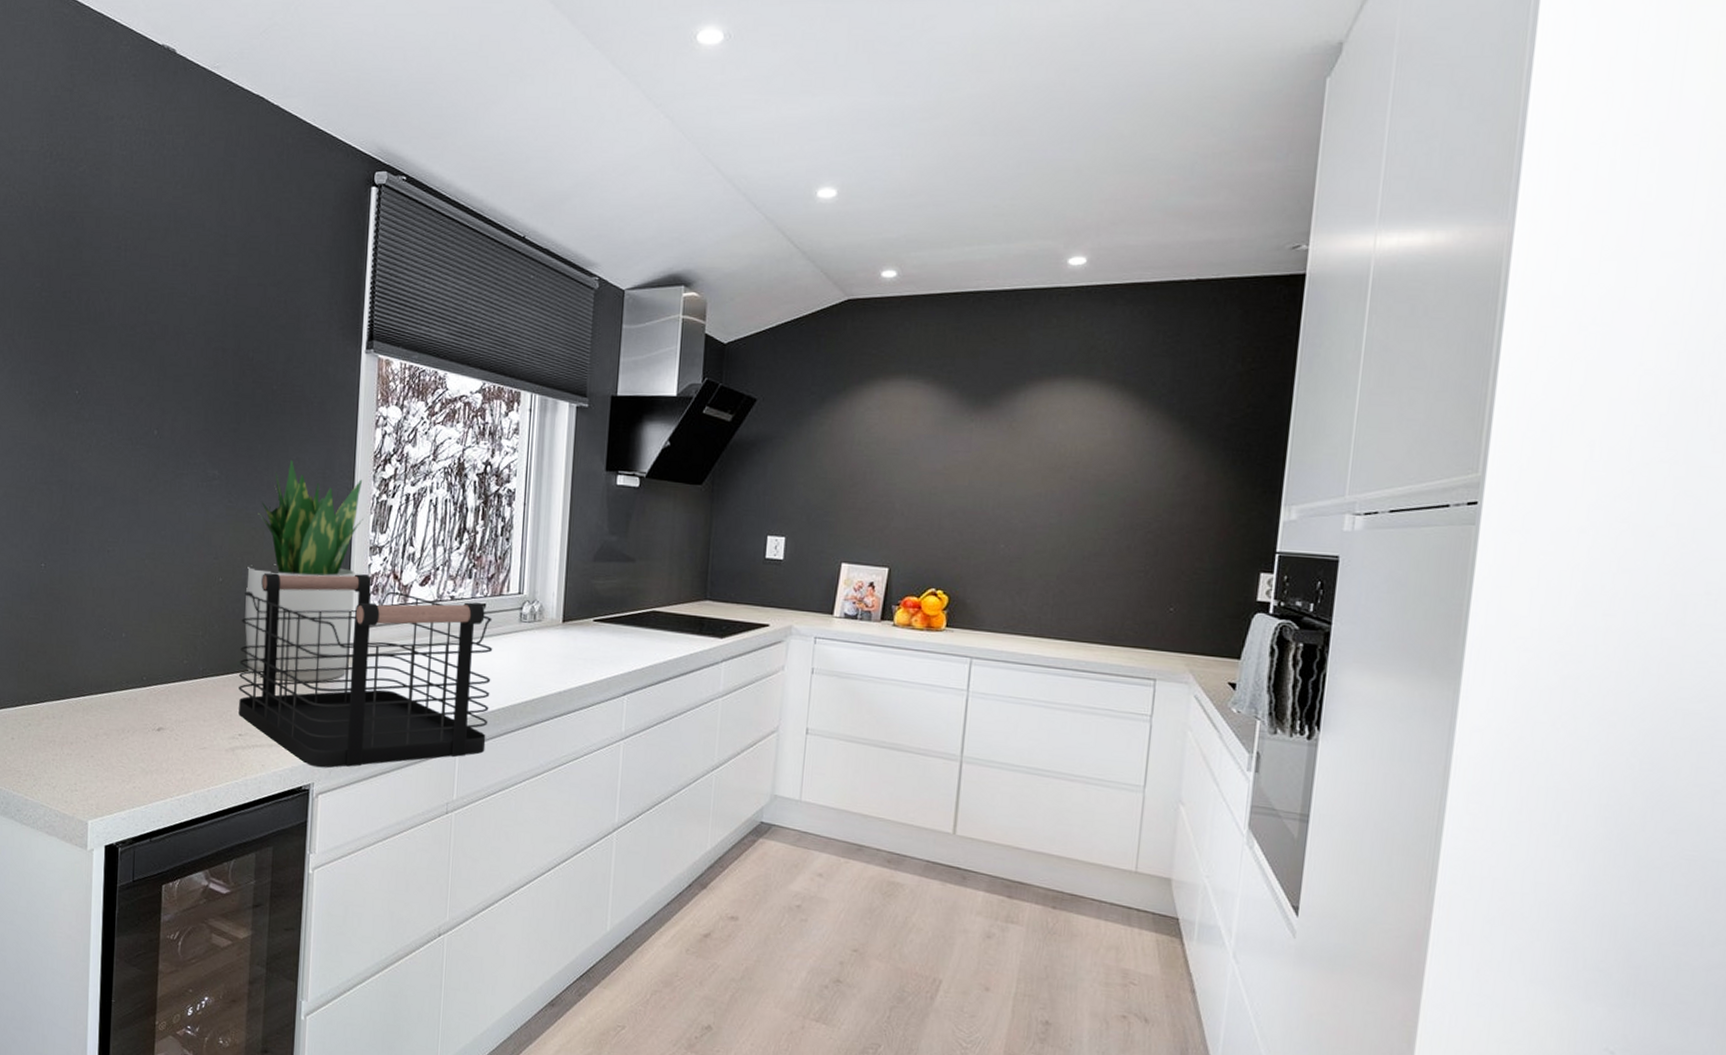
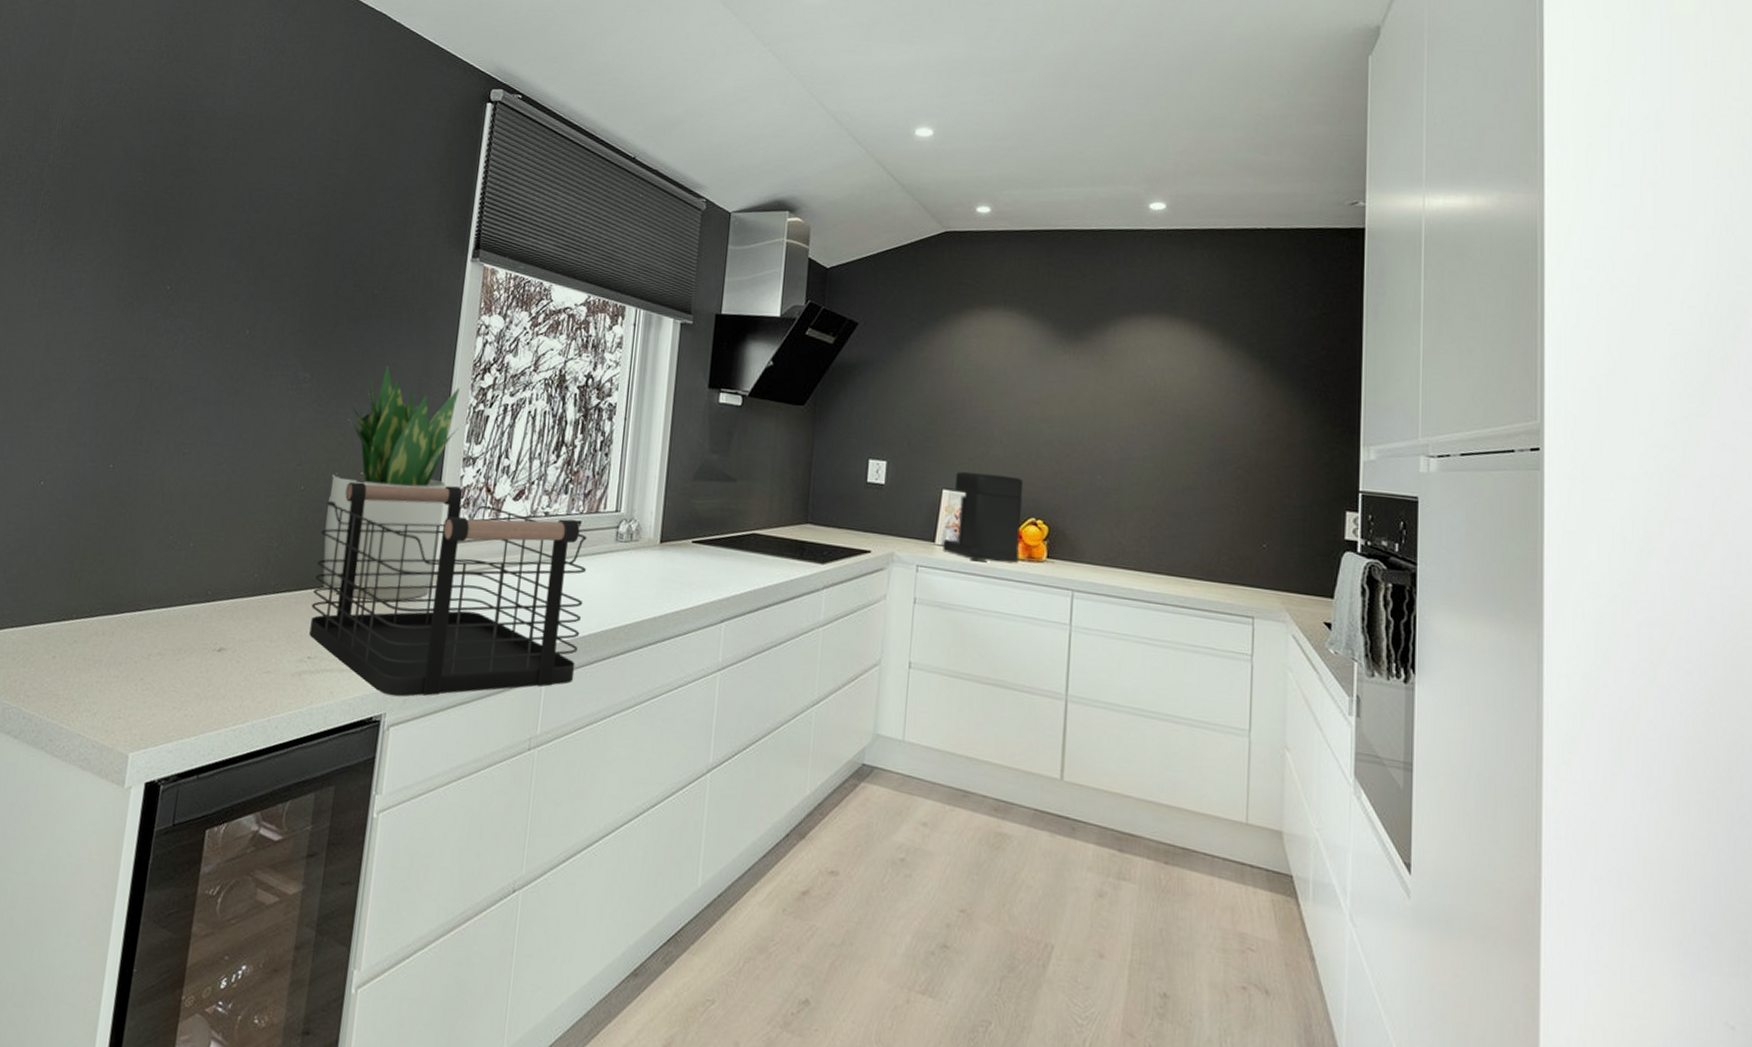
coffee maker: none [841,544,925,633] -> present [943,471,1024,564]

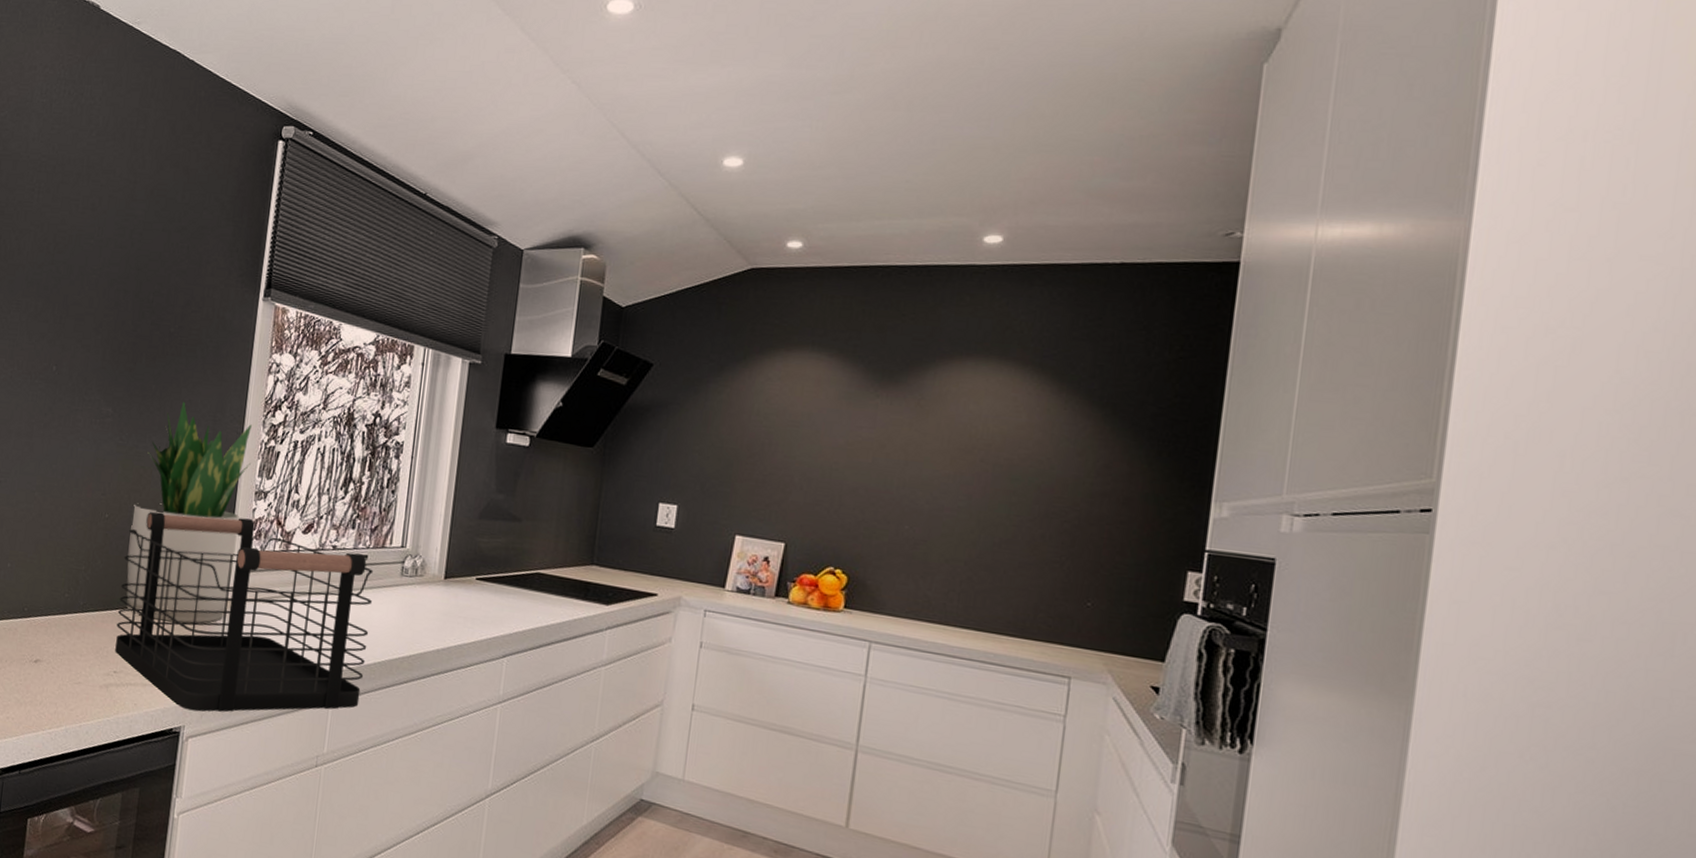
coffee maker: present [943,471,1024,564] -> none [733,517,824,612]

